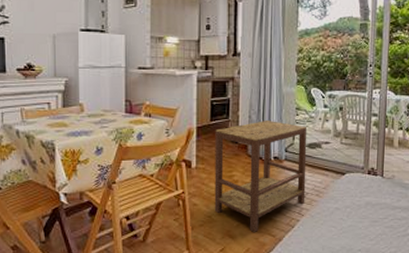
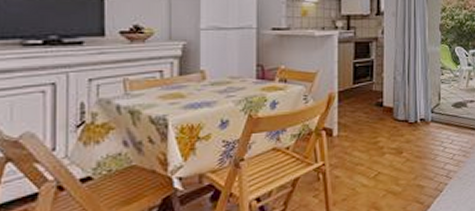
side table: present [214,121,308,233] -> none [358,81,453,202]

